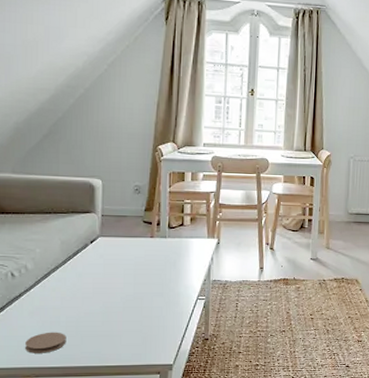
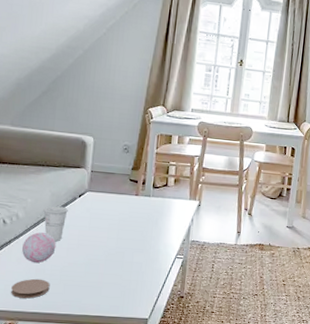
decorative ball: none [33,283,70,316] -> present [21,232,56,264]
cup: none [54,254,80,292] -> present [43,206,68,242]

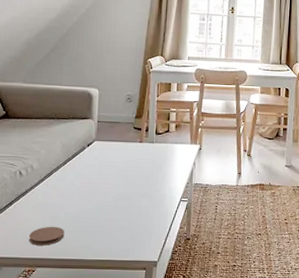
decorative ball: present [21,232,56,264] -> none [37,182,69,212]
cup: present [43,206,68,242] -> none [55,156,78,190]

